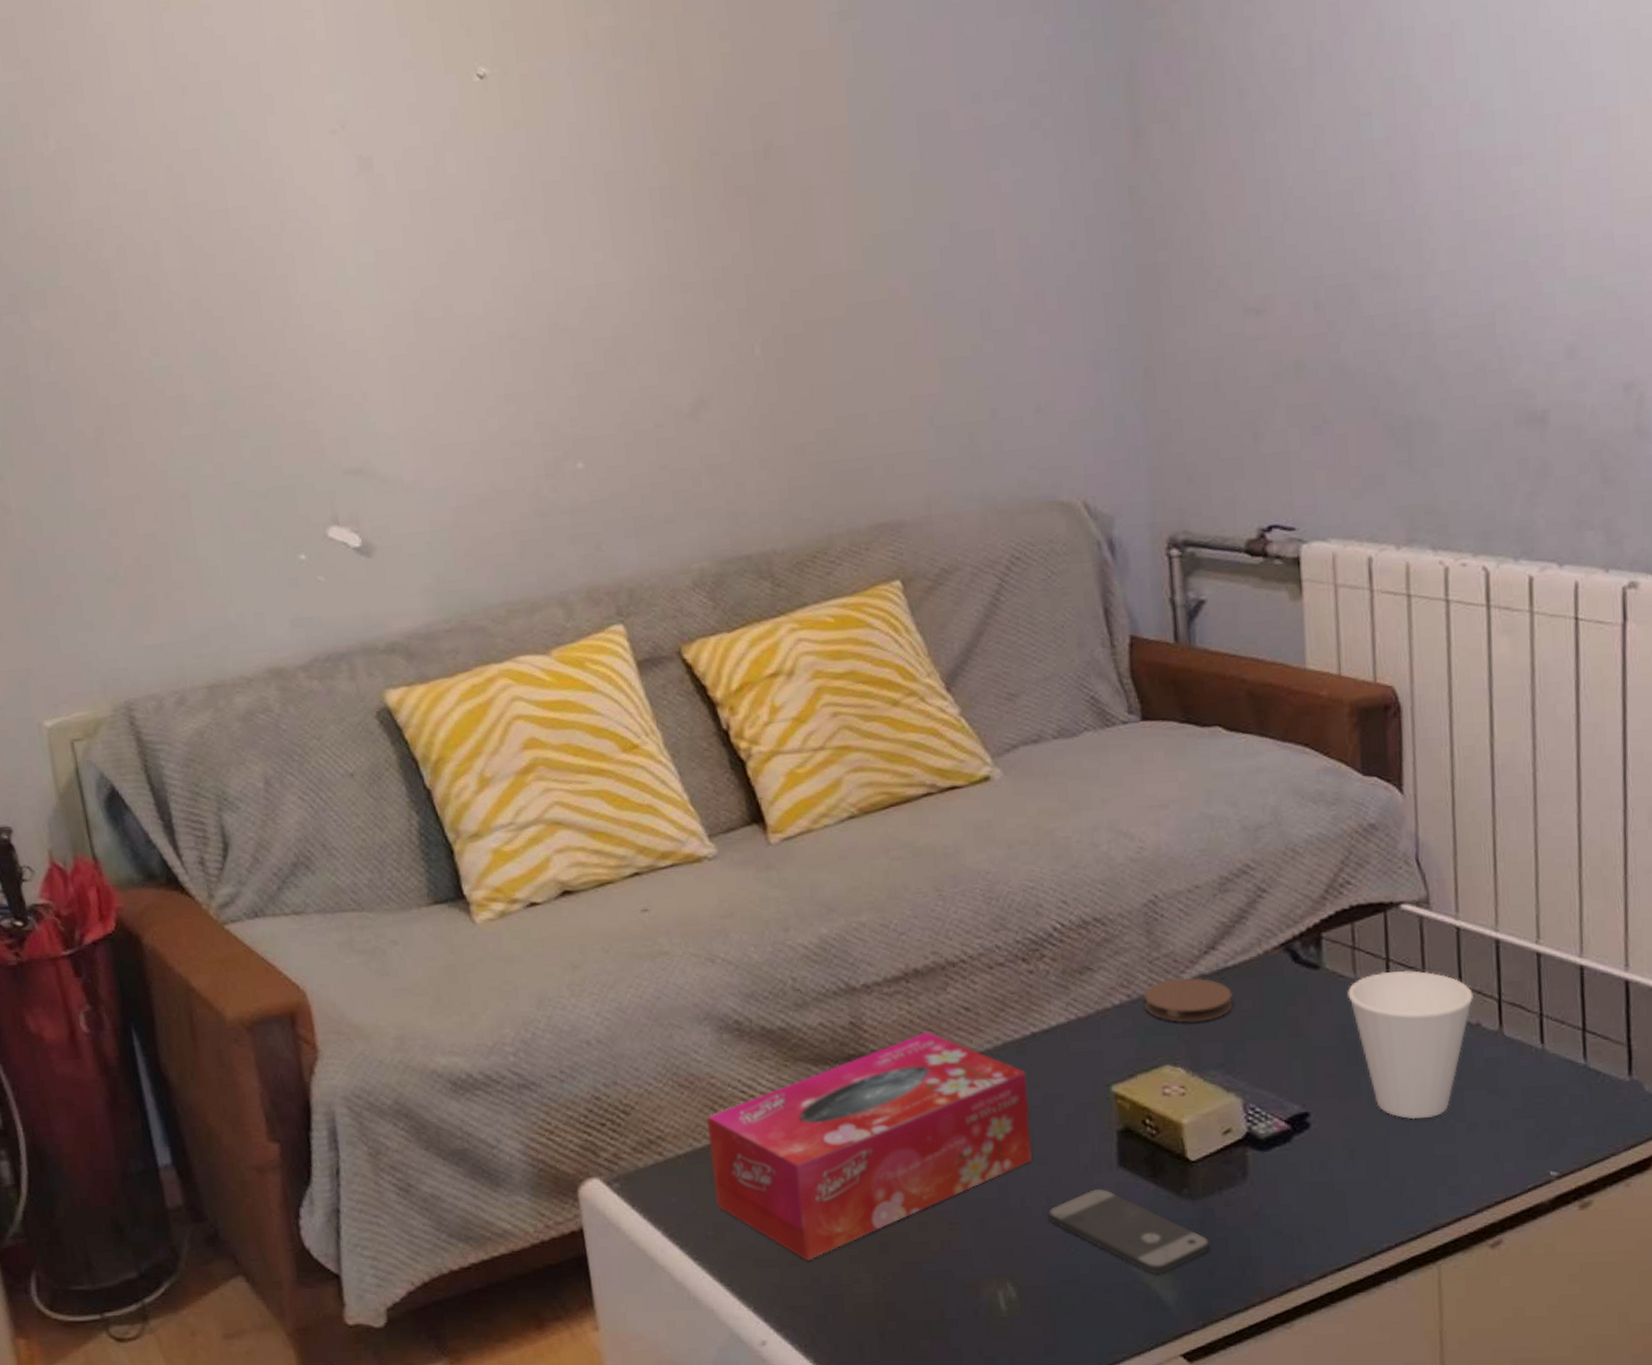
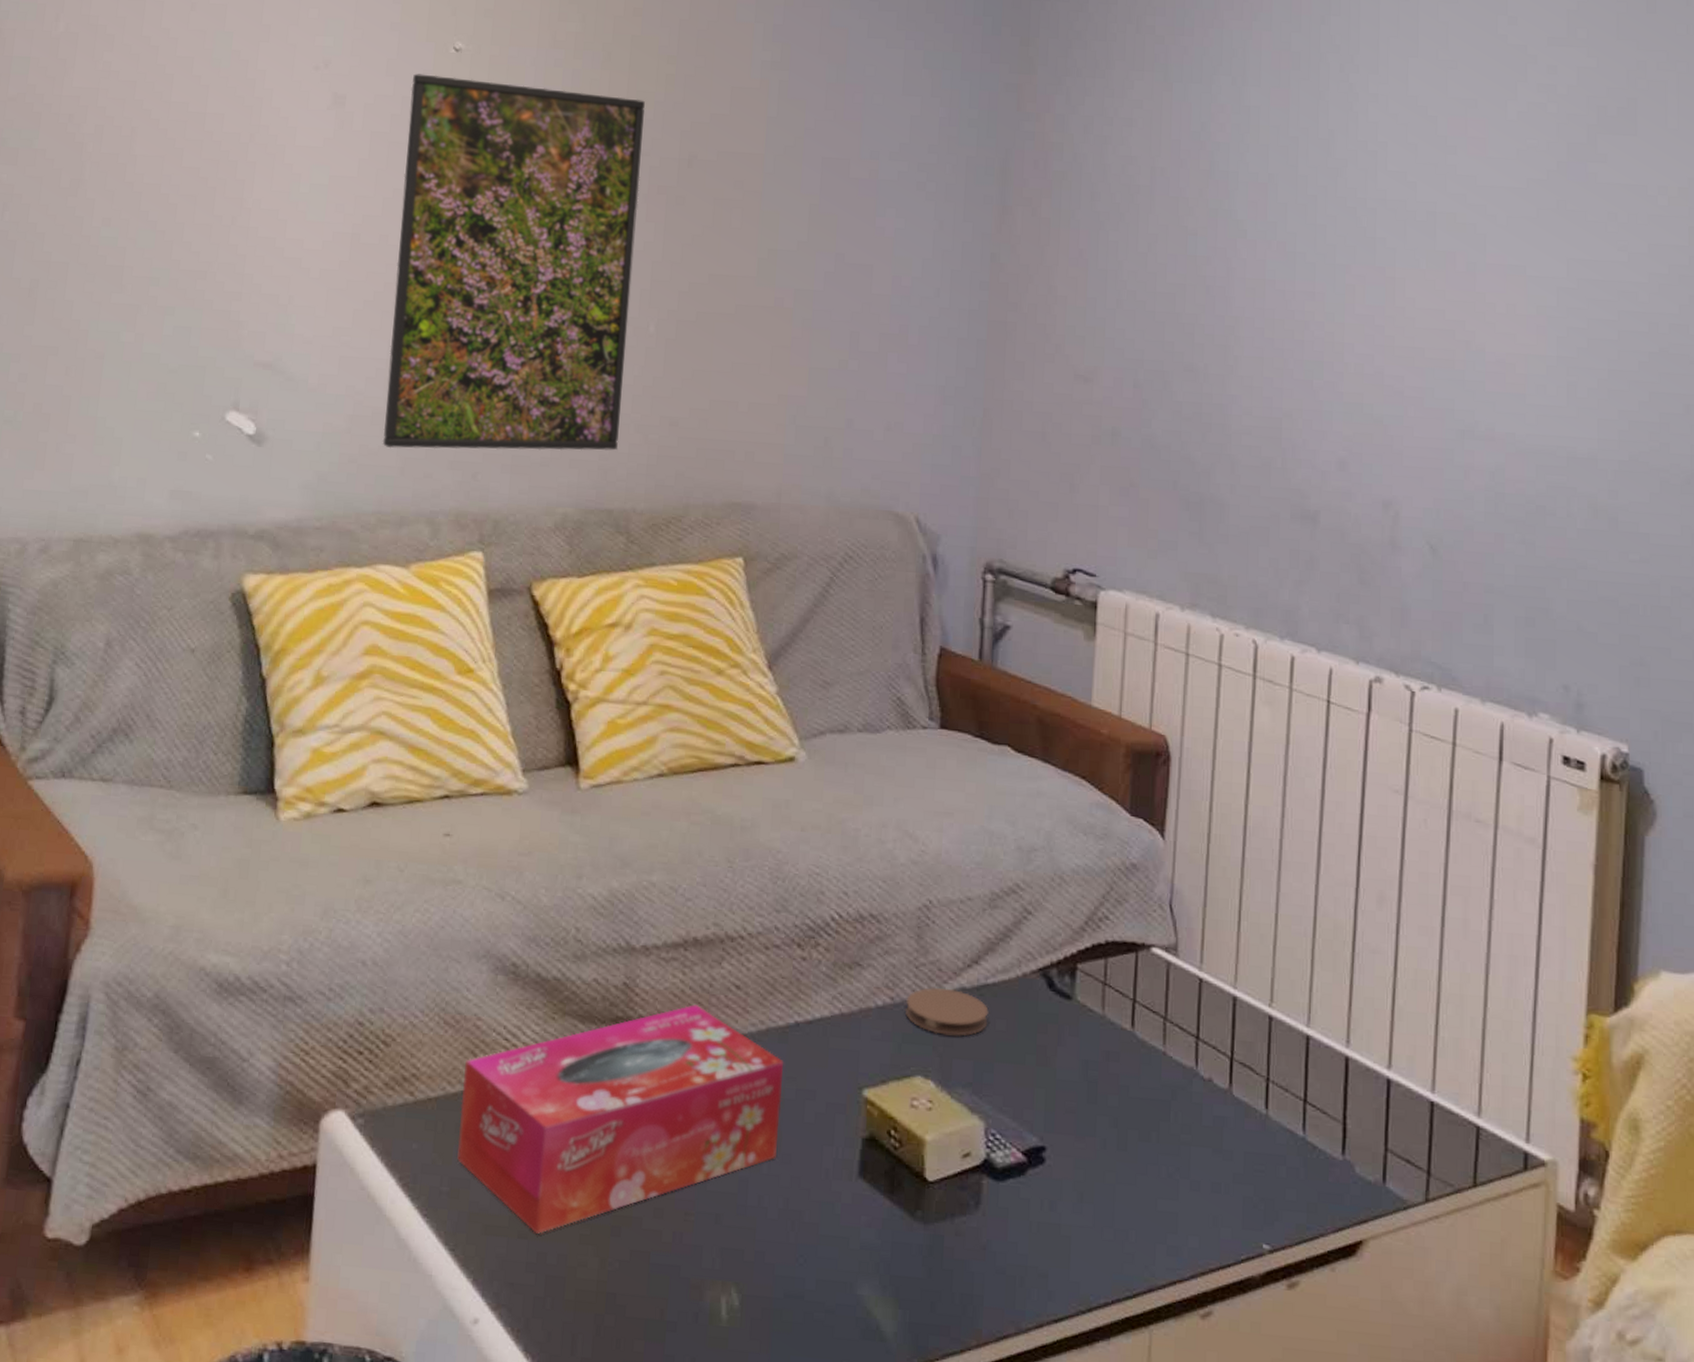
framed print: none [440,90,744,535] -> present [382,73,646,451]
smartphone: present [1047,1189,1211,1273] -> none [782,1197,936,1300]
cup: present [1347,970,1473,1120] -> none [1094,1012,1208,1170]

